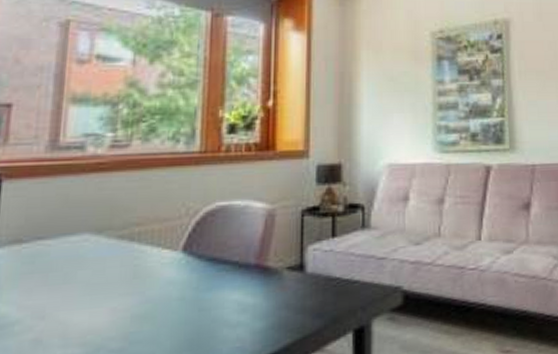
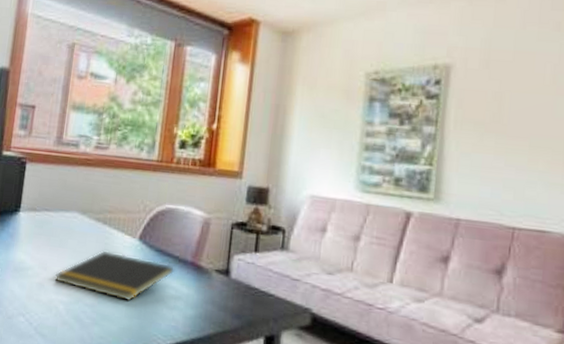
notepad: none [59,273,234,333] -> present [55,250,174,302]

